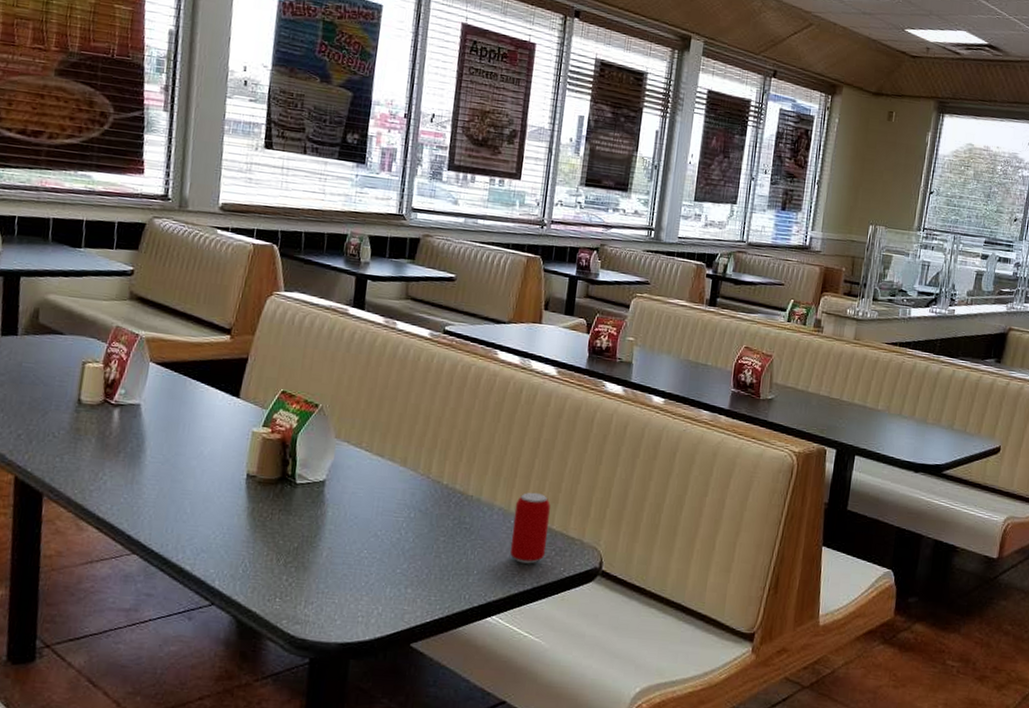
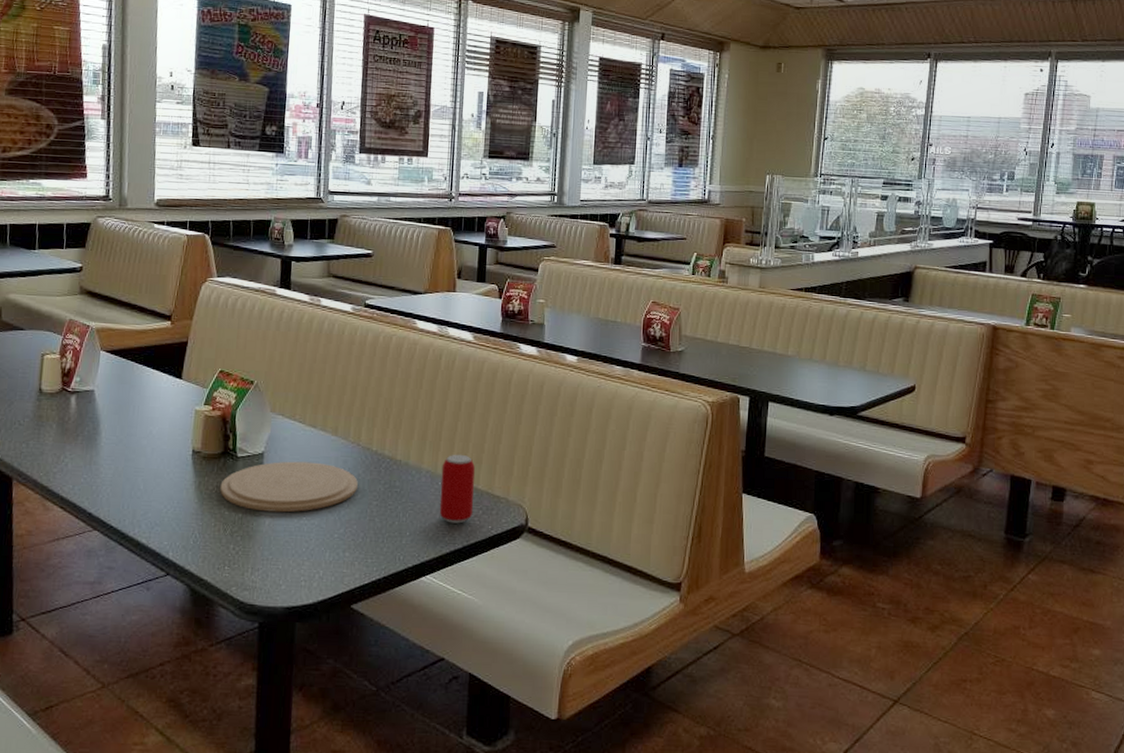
plate: none [275,491,425,545] -> present [220,461,358,513]

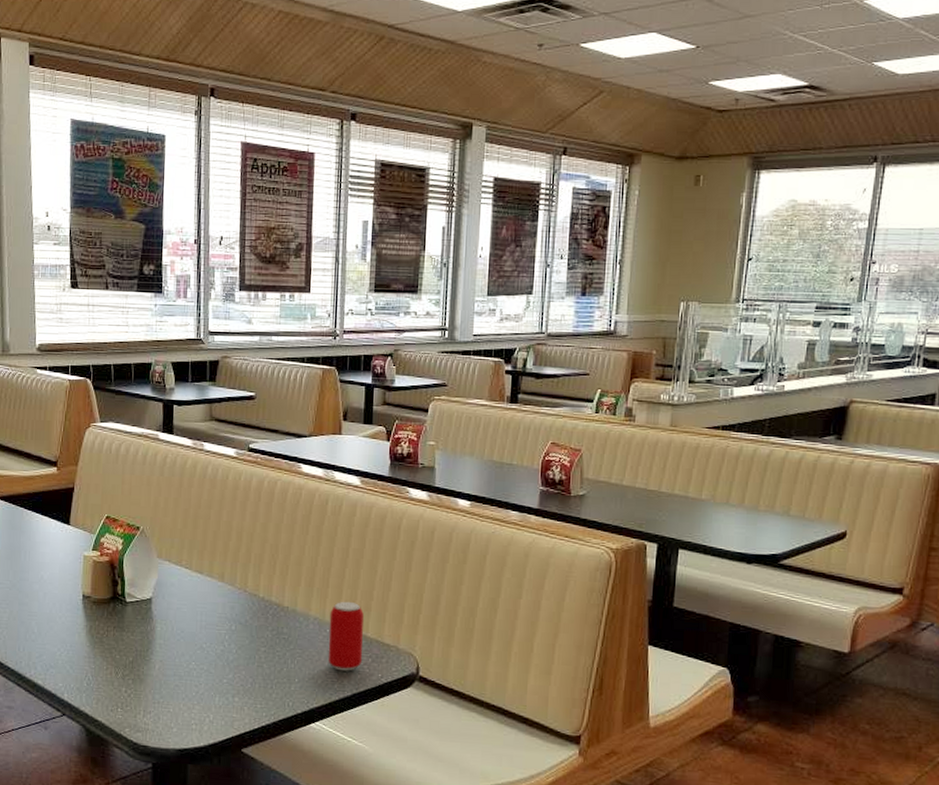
plate: present [220,461,358,513] -> none [110,606,245,658]

